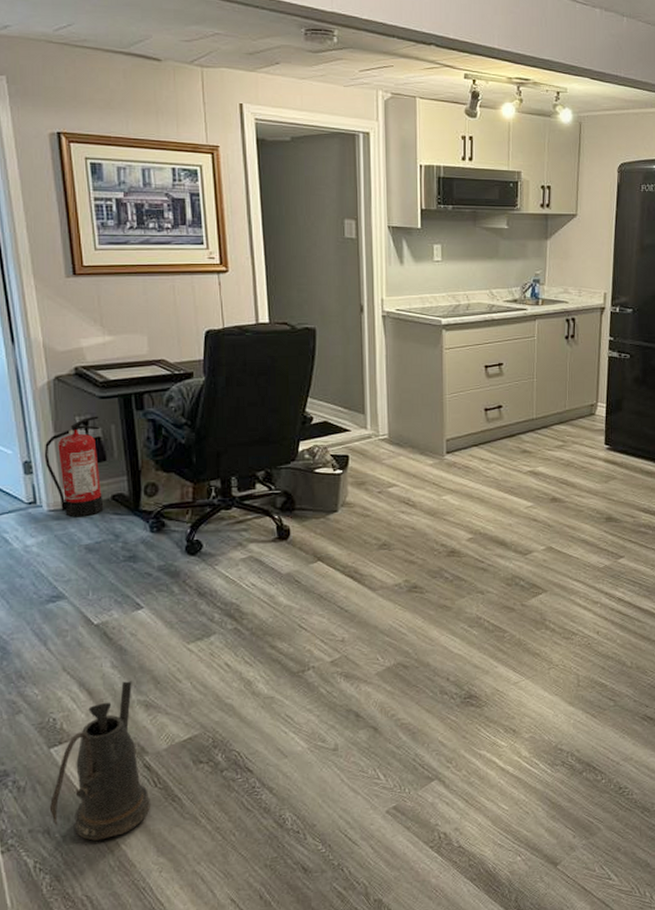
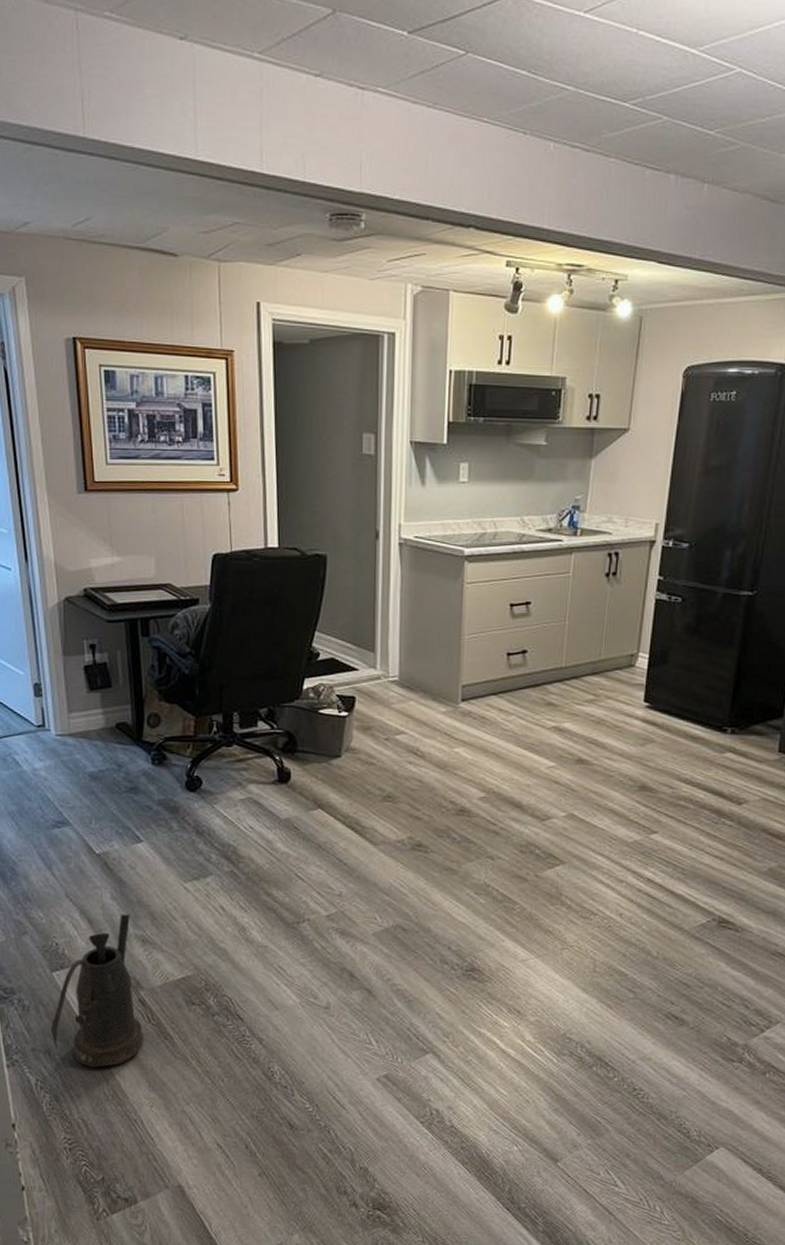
fire extinguisher: present [44,416,104,518] -> none [53,640,108,744]

